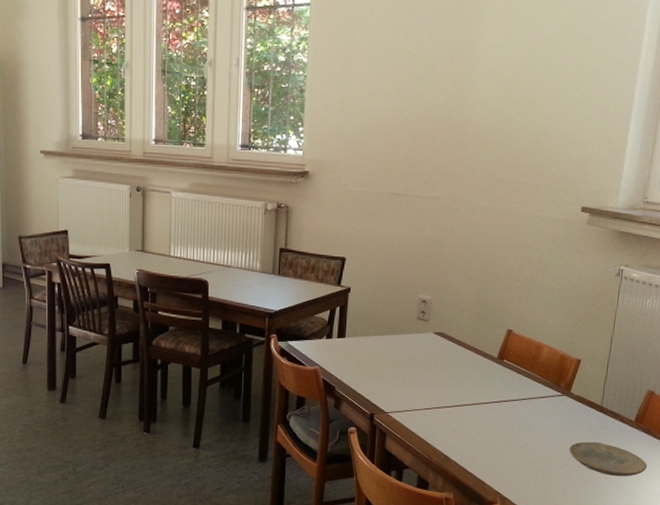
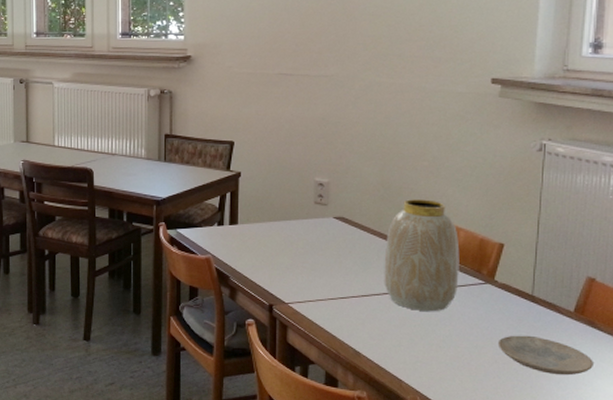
vase: none [474,317,543,421] -> present [384,199,460,312]

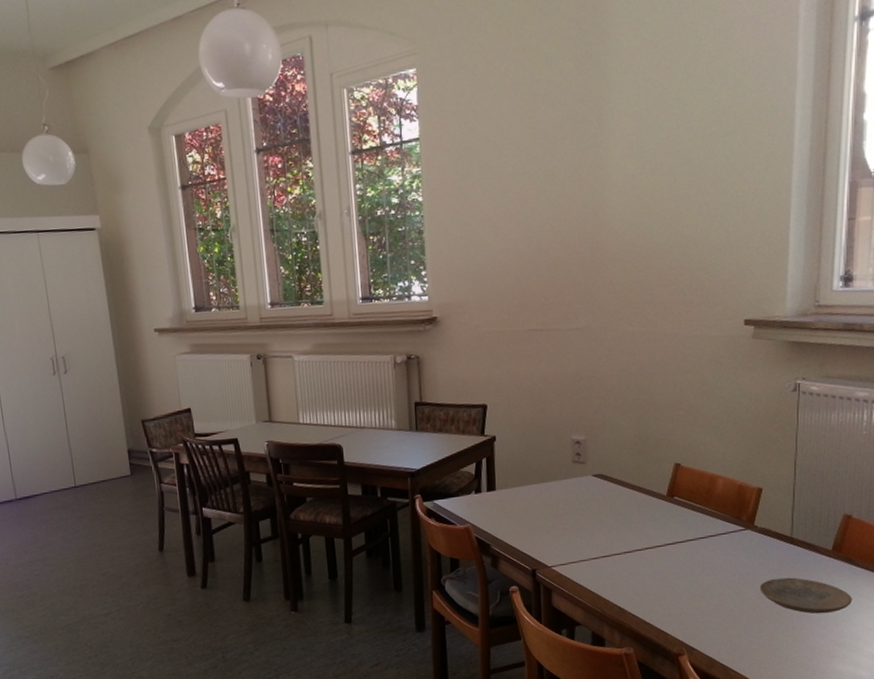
vase: present [384,199,460,312] -> none [645,449,720,563]

